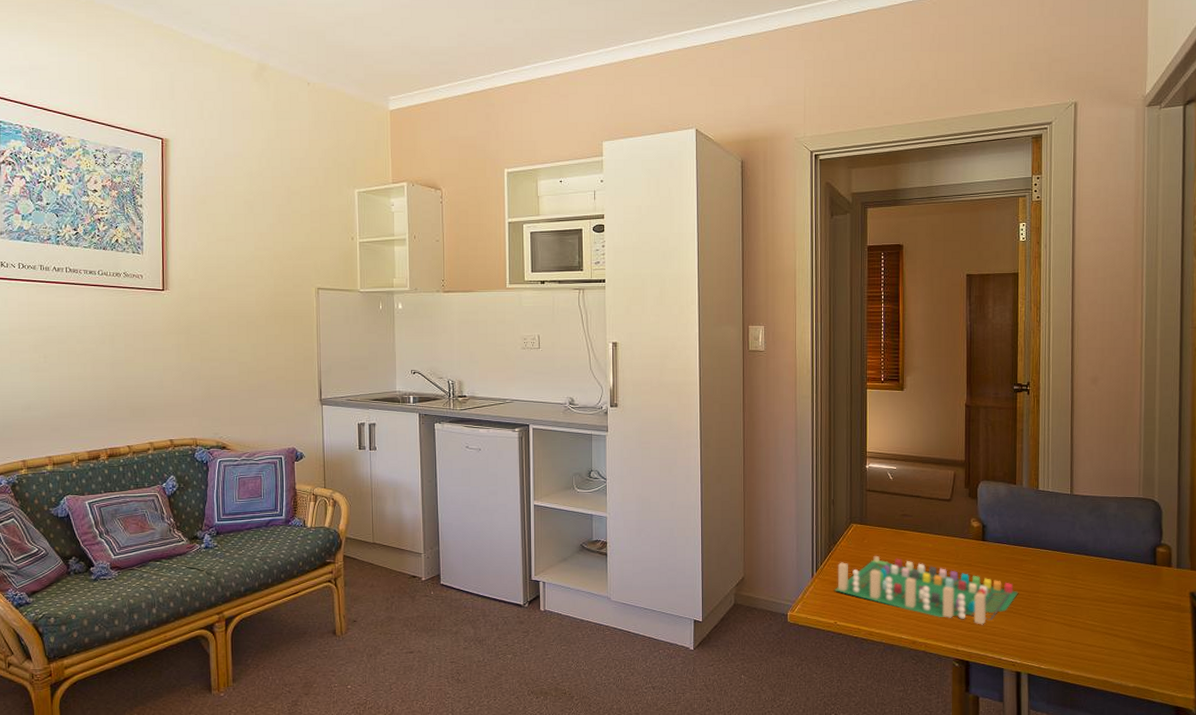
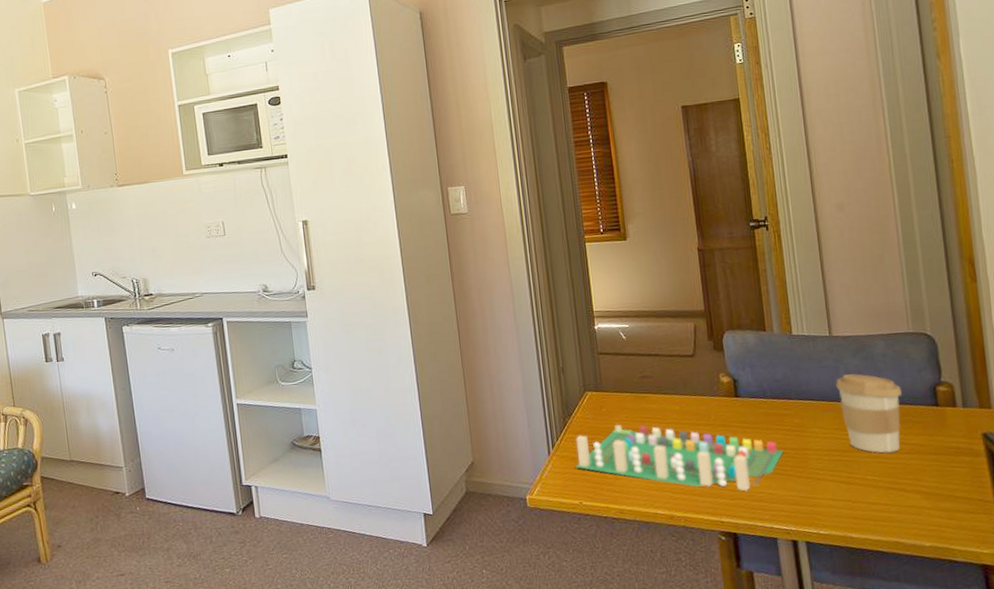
coffee cup: none [1071,529,1127,602] -> present [836,373,902,453]

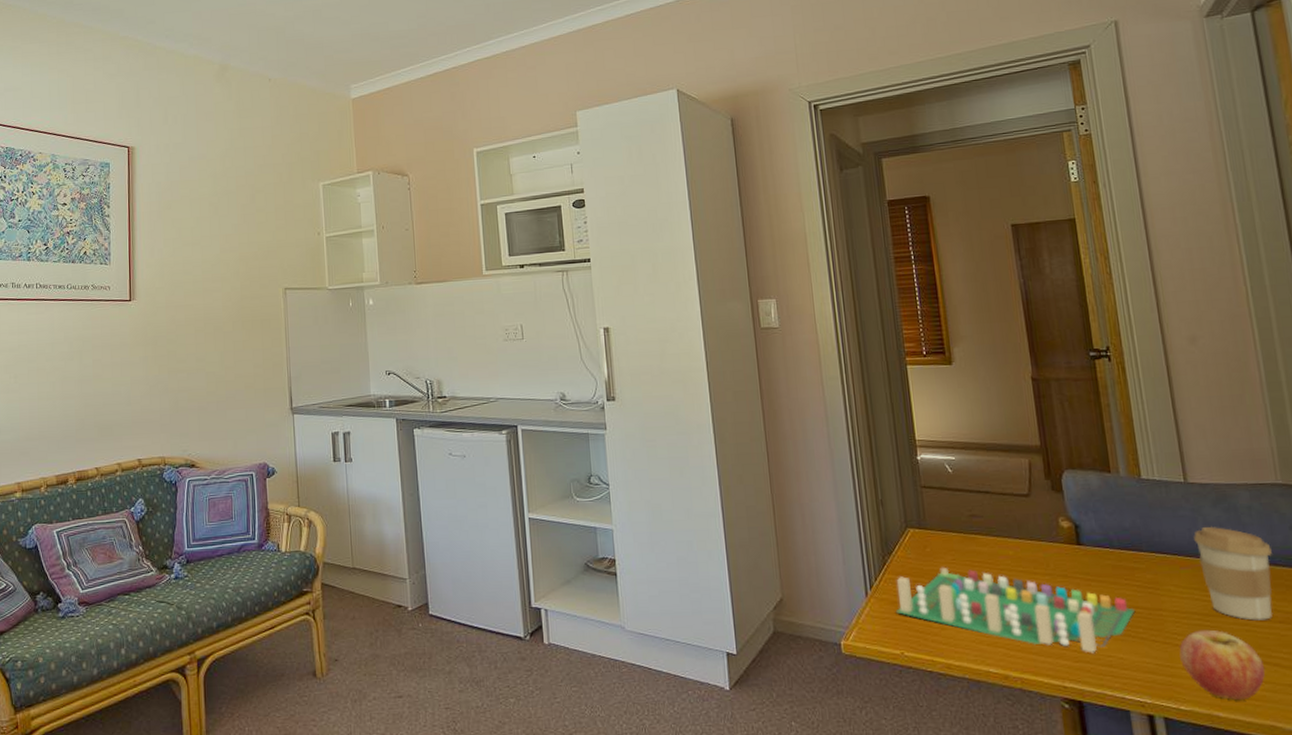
fruit: none [821,463,893,522] -> present [1179,629,1266,700]

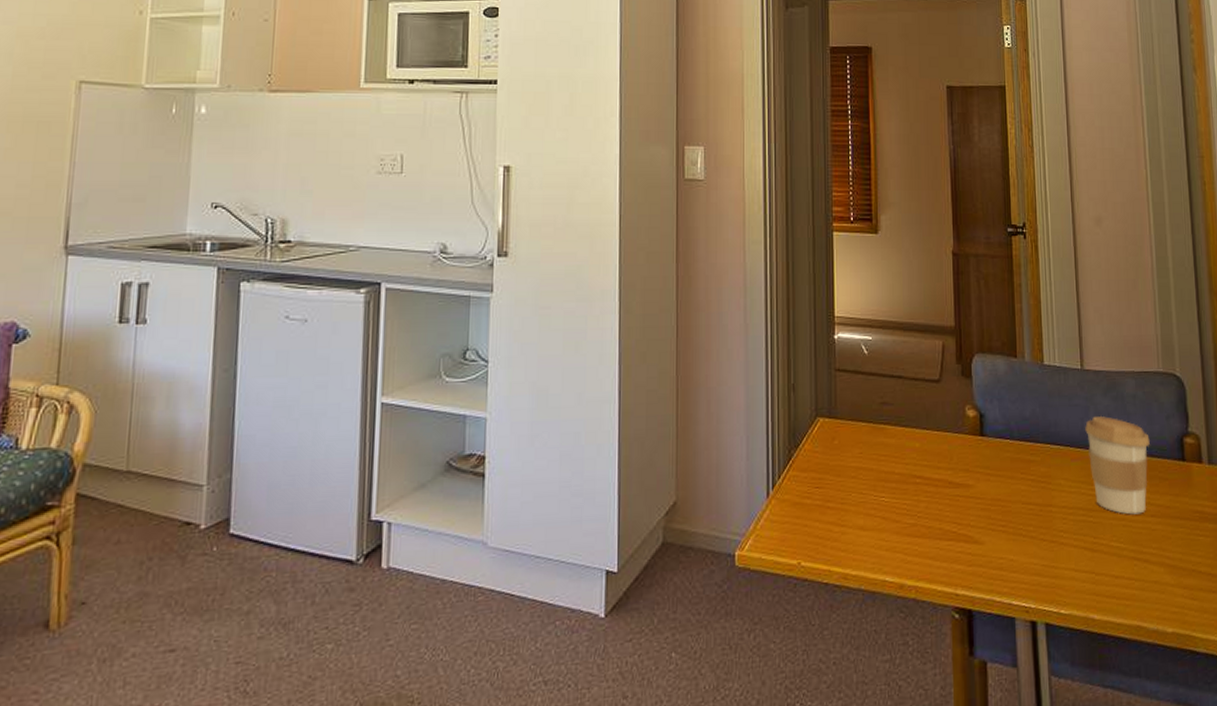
board game: present [895,567,1136,653] -> none [796,461,1028,556]
fruit: present [1179,629,1266,700] -> none [1064,525,1137,600]

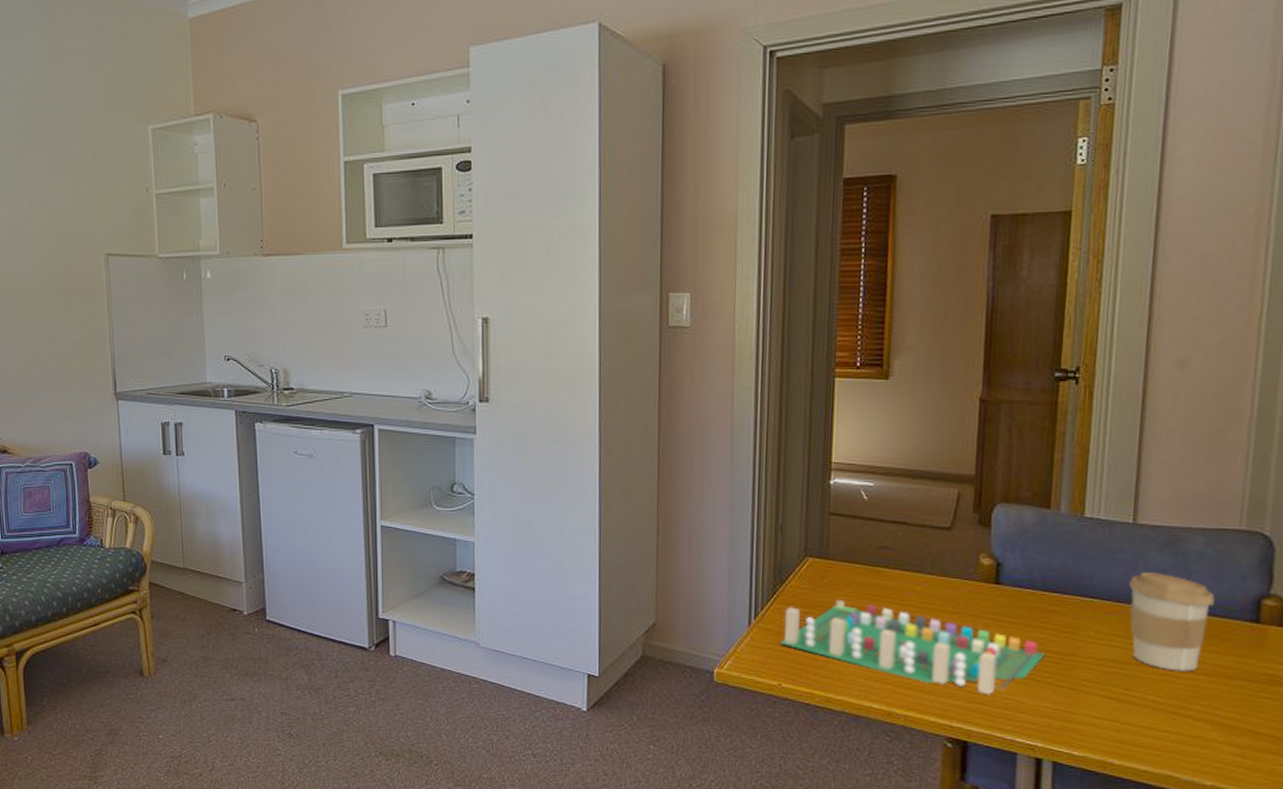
board game: none [796,461,1028,556] -> present [779,599,1046,695]

